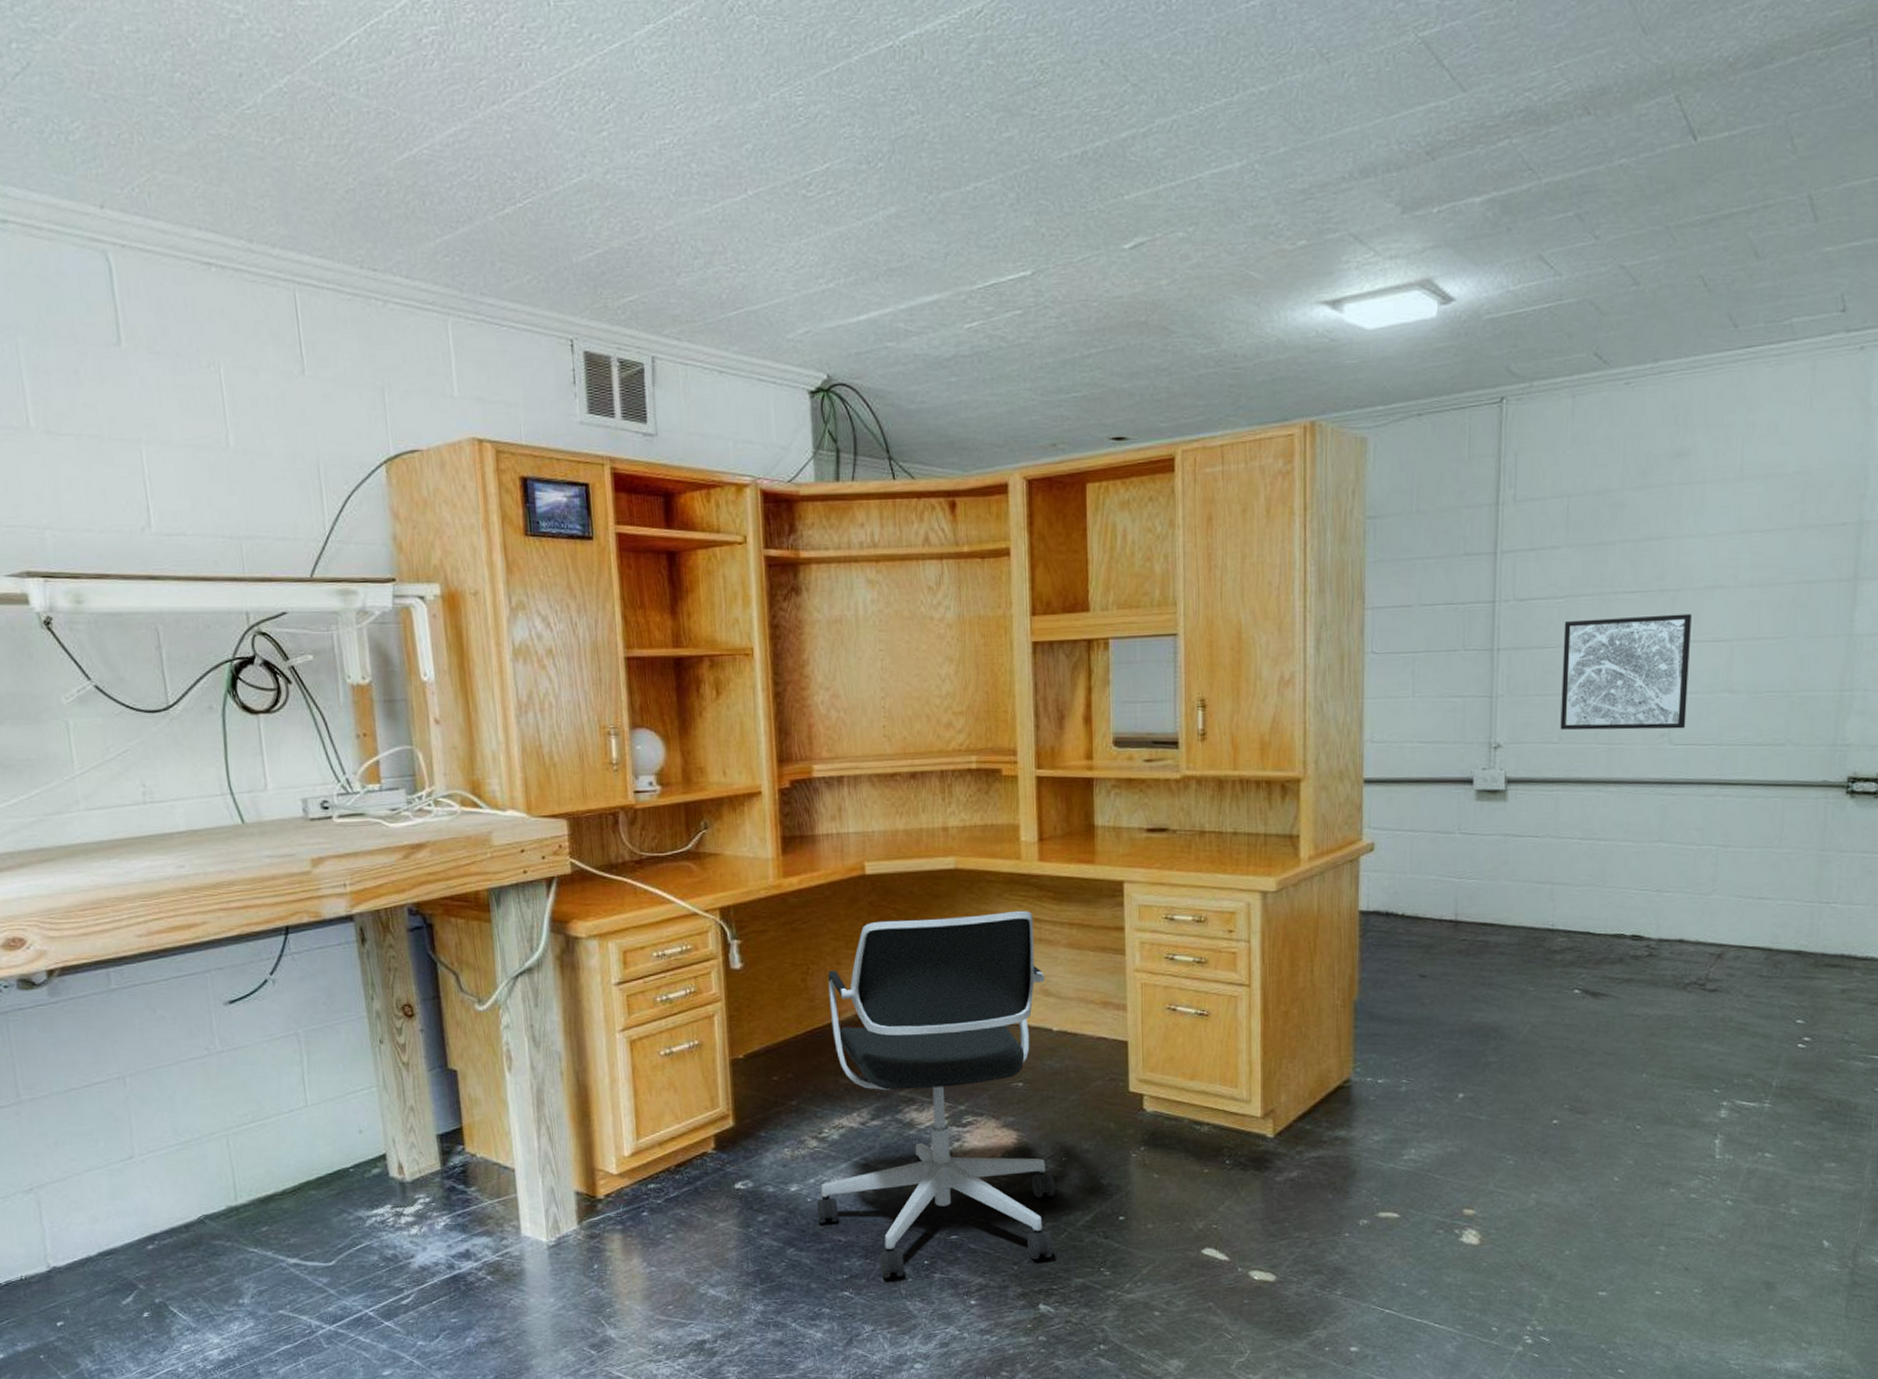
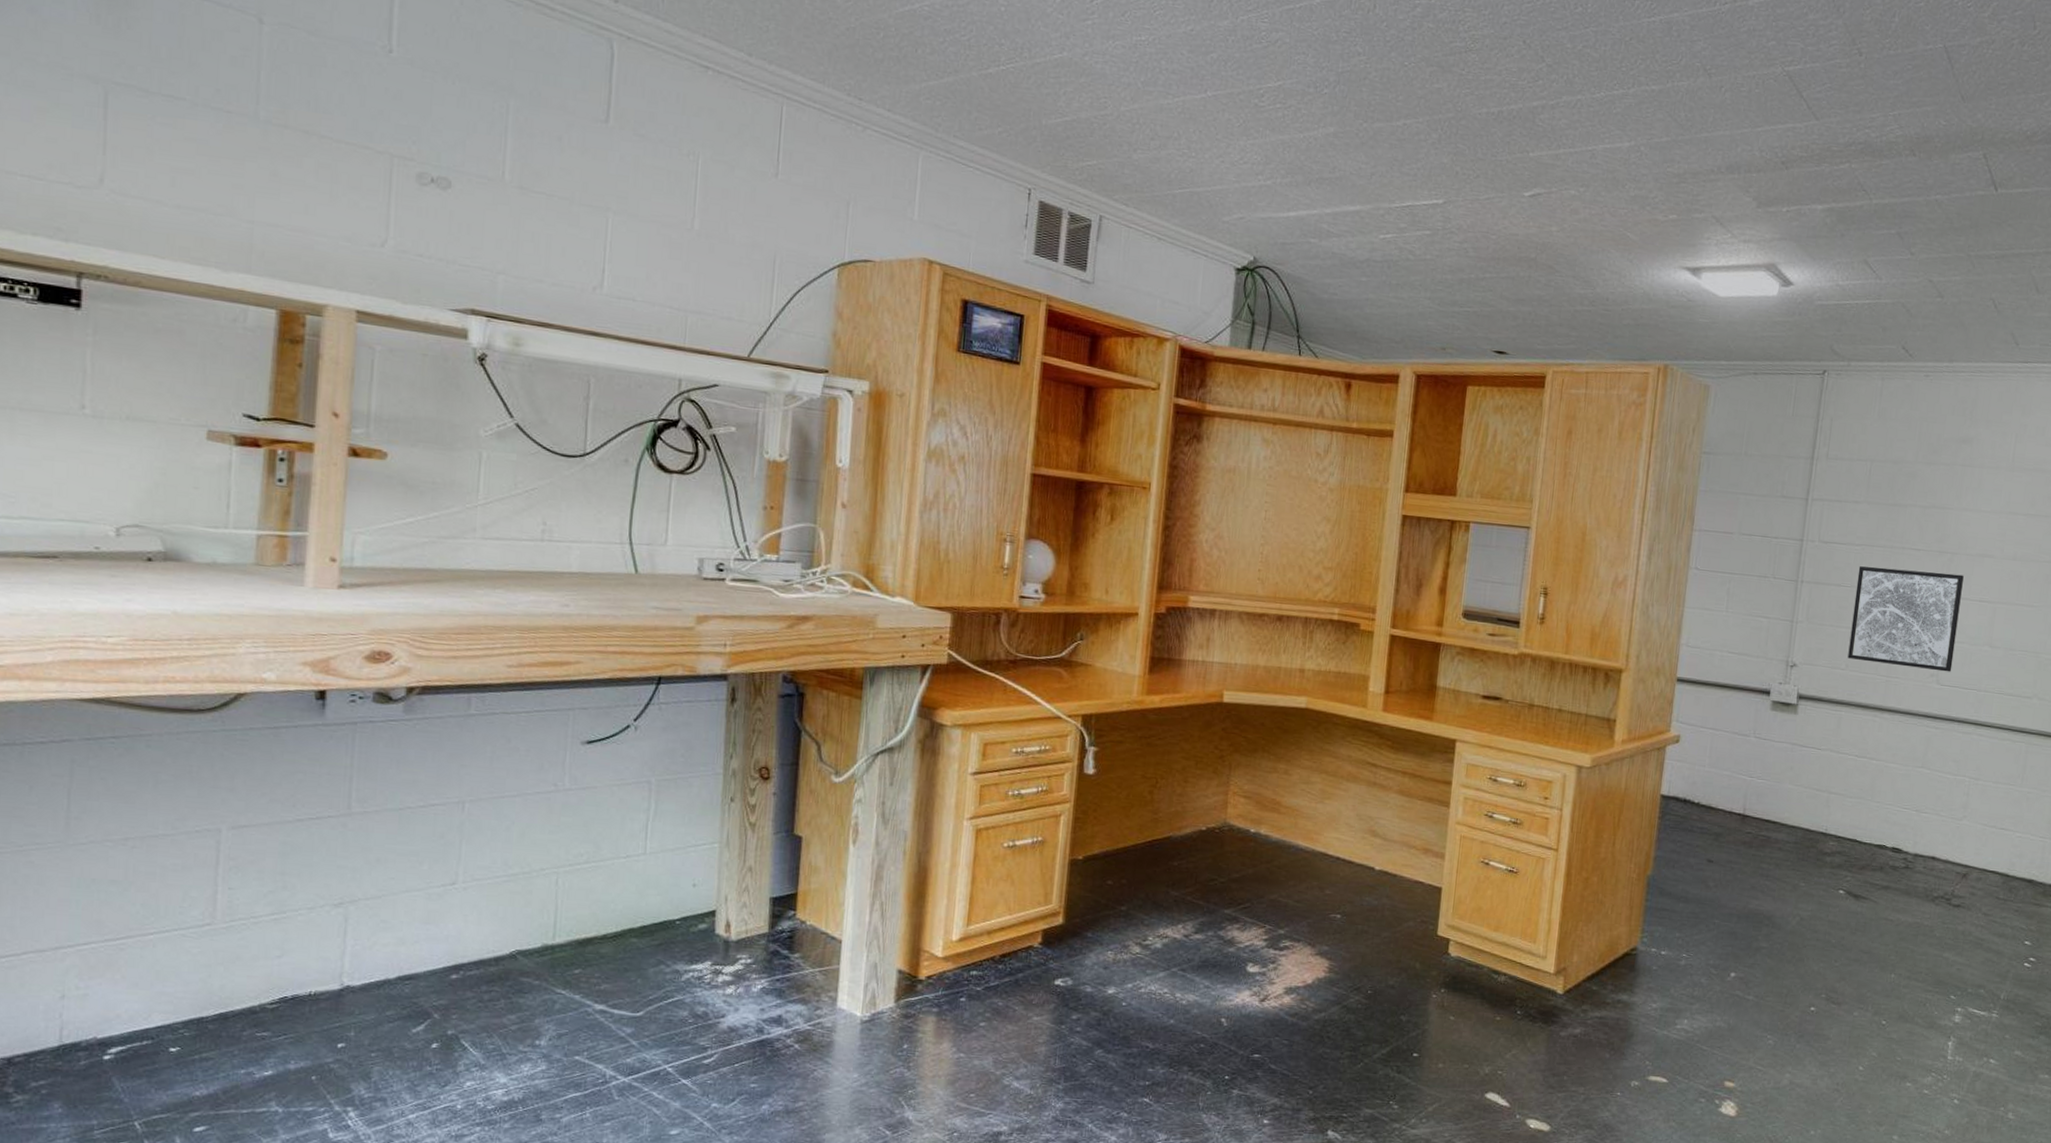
office chair: present [816,910,1055,1278] -> none [1129,746,1374,1089]

